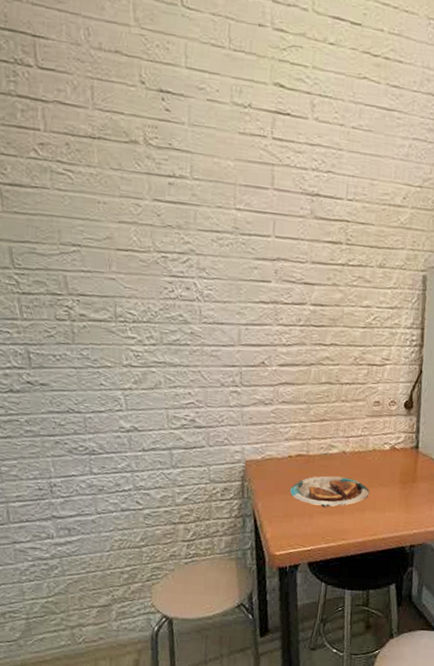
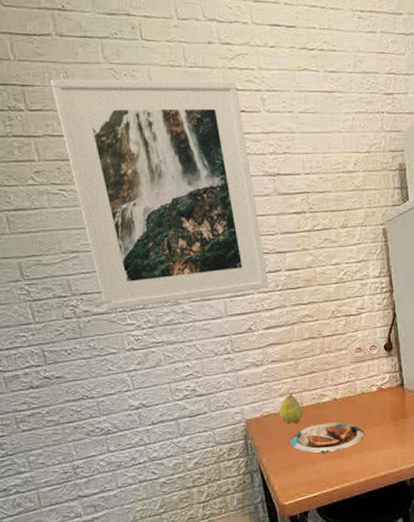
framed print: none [68,34,291,322] -> present [51,79,269,311]
fruit: none [282,439,309,472] -> present [279,393,304,424]

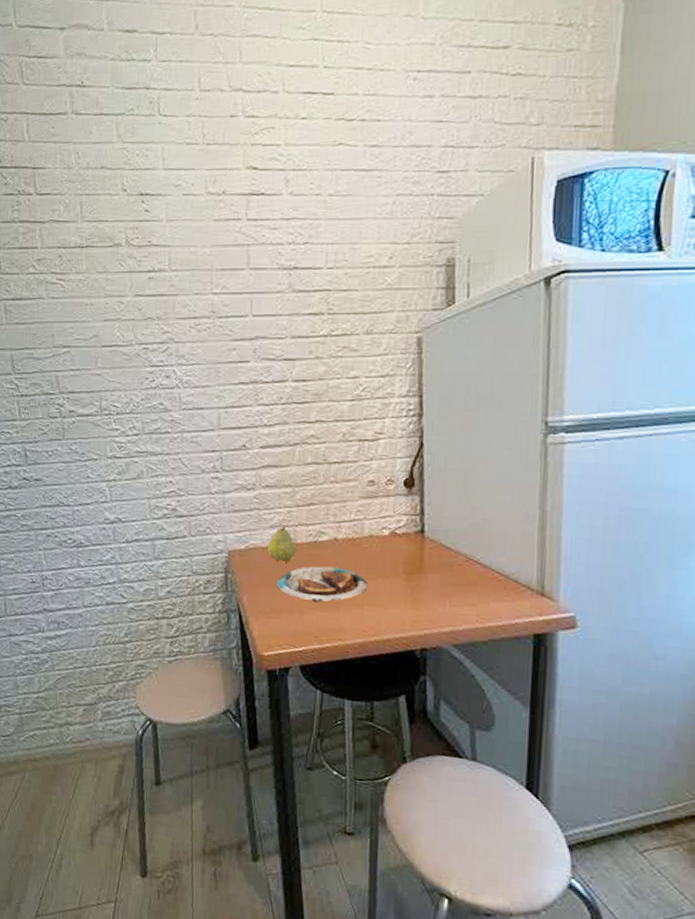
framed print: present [51,79,269,311] -> none [61,159,271,413]

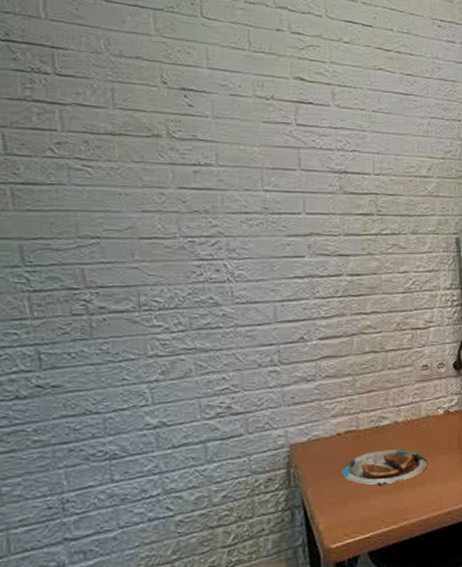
fruit: present [268,526,296,562] -> none [331,414,359,450]

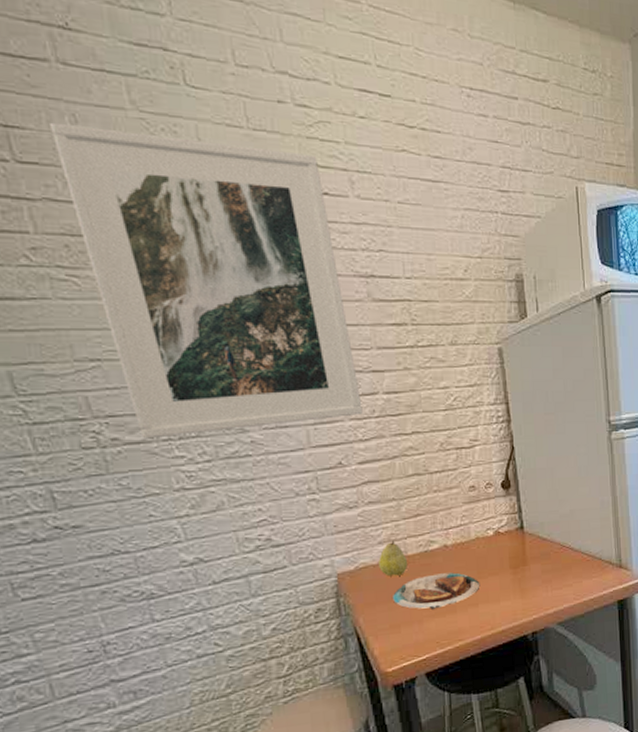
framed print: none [88,44,327,309] -> present [50,122,363,439]
fruit: none [331,414,359,450] -> present [379,540,408,577]

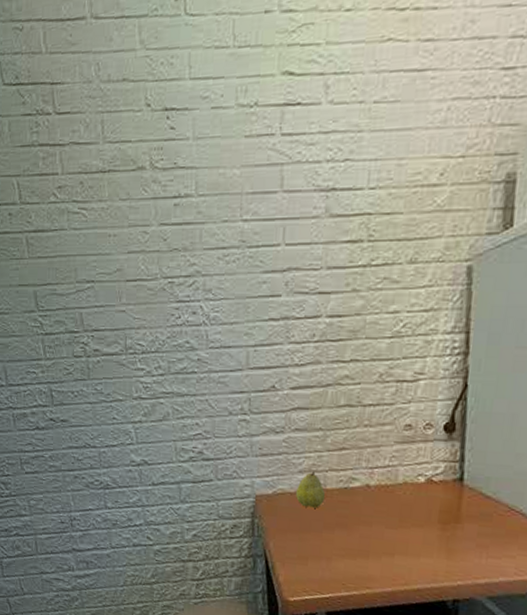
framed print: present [50,122,363,439] -> none [81,63,304,352]
plate: present [392,572,480,611] -> none [304,513,401,551]

